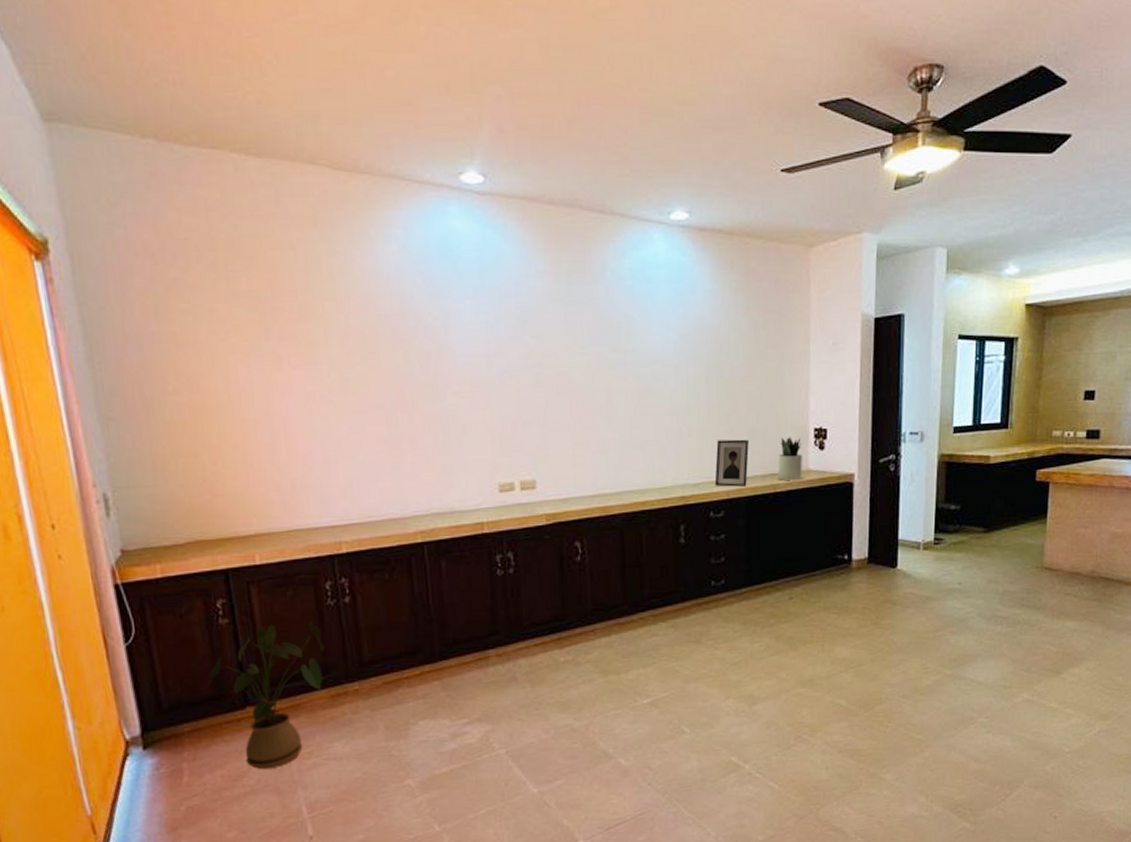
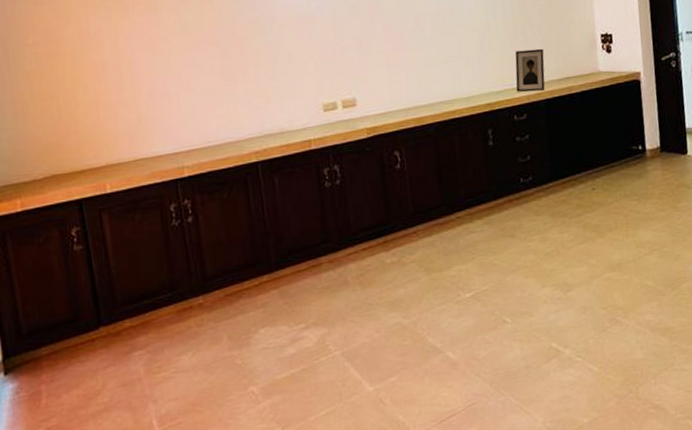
house plant: present [207,621,325,770] -> none [63,242,171,387]
planter: present [775,437,805,482] -> none [569,44,597,84]

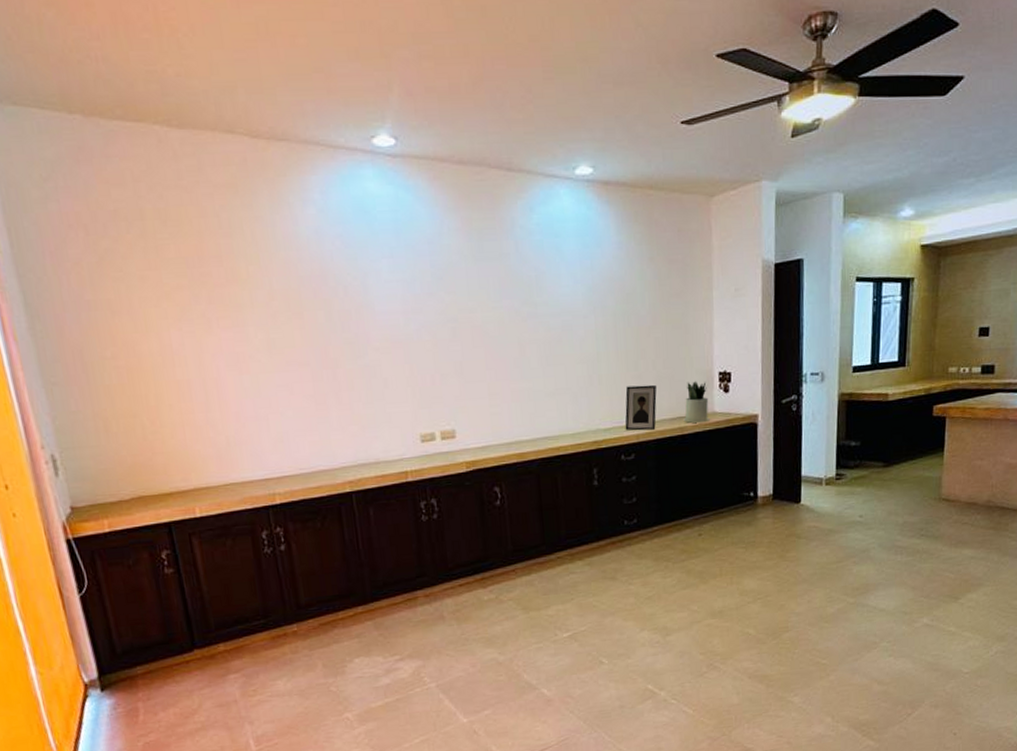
planter: none [569,44,597,84] -> present [682,381,711,424]

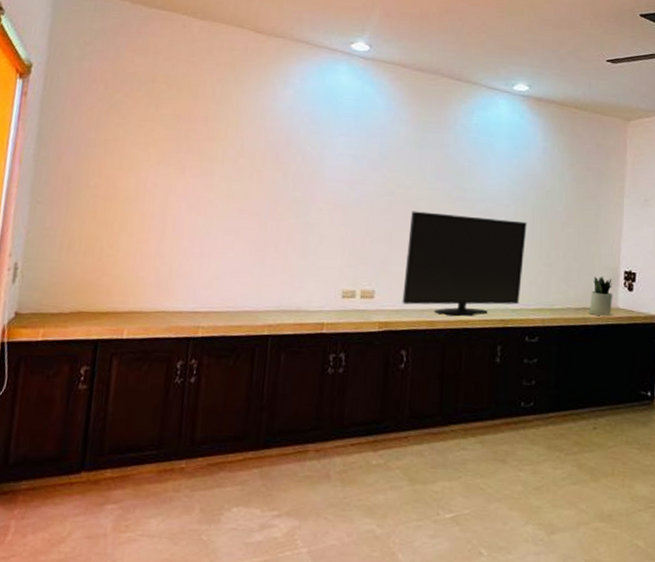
television: none [480,332,611,445] -> present [402,211,527,316]
picture frame: present [625,384,657,431] -> none [532,272,566,318]

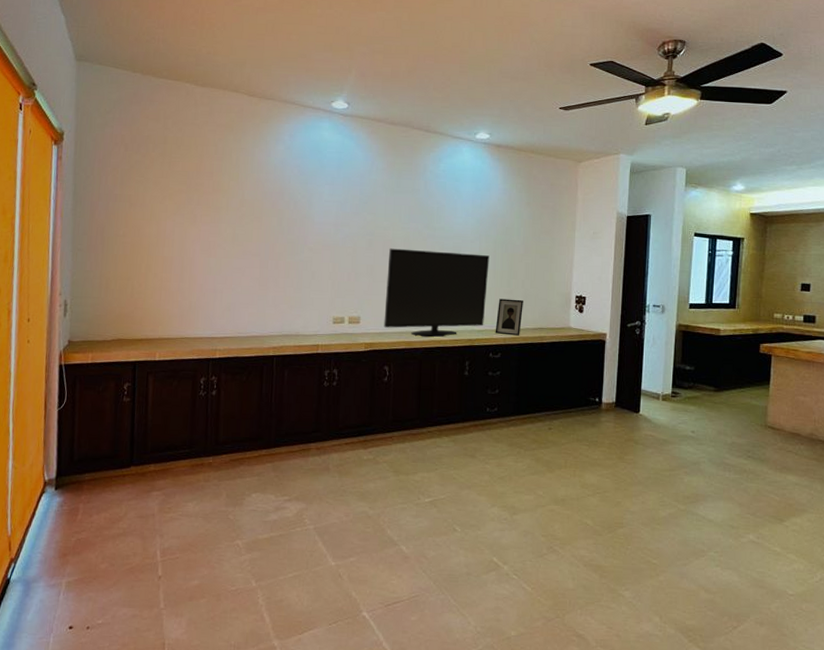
picture frame: none [532,272,566,318] -> present [495,298,524,337]
planter: present [586,276,614,317] -> none [542,301,567,335]

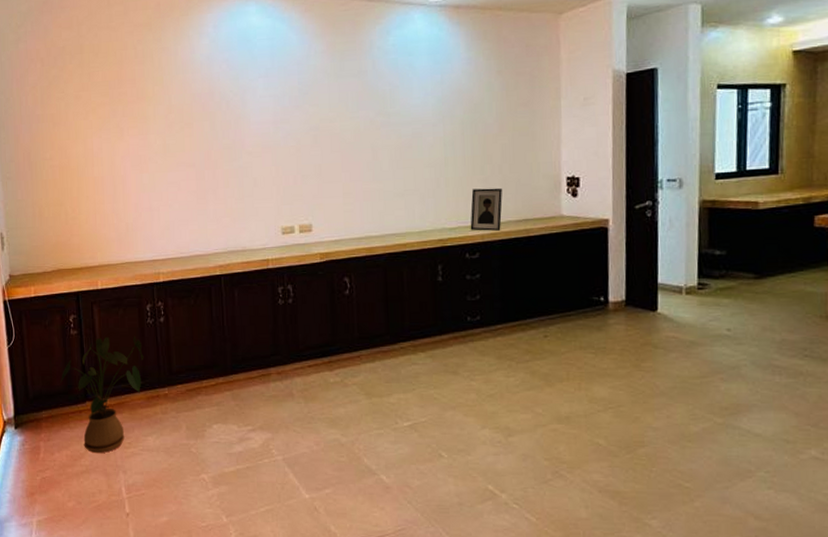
house plant: none [107,405,193,517] -> present [60,336,144,454]
television: present [384,248,490,337] -> none [338,139,457,240]

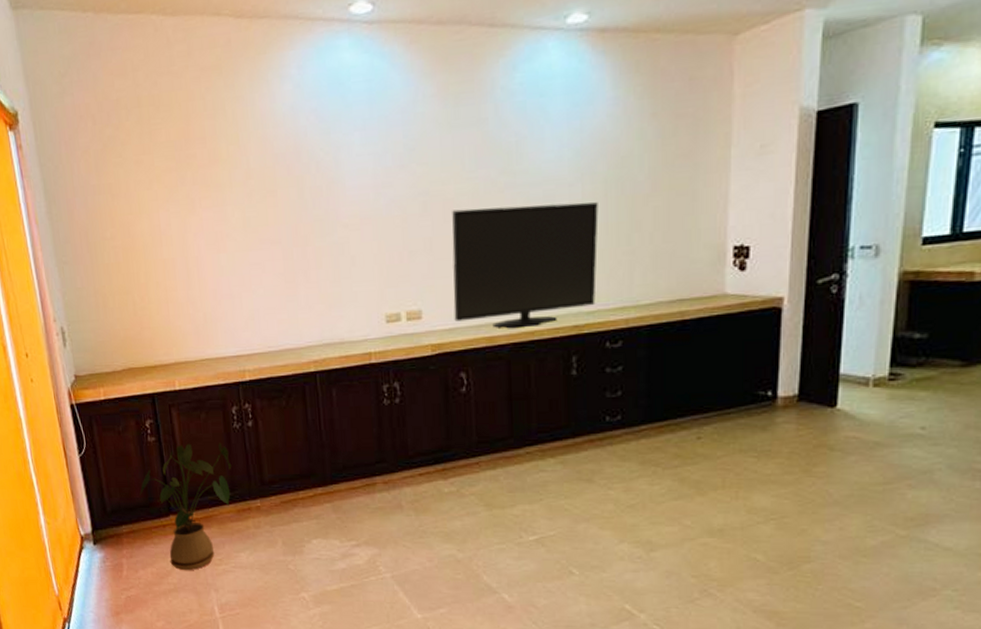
television: none [338,139,457,240] -> present [452,202,599,328]
picture frame: present [470,188,503,232] -> none [612,261,654,315]

